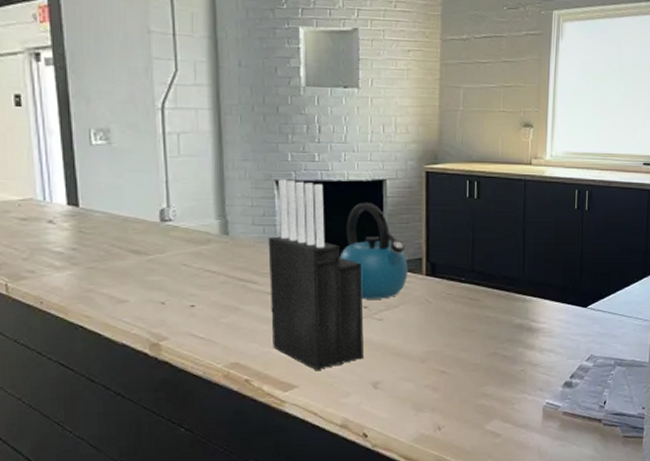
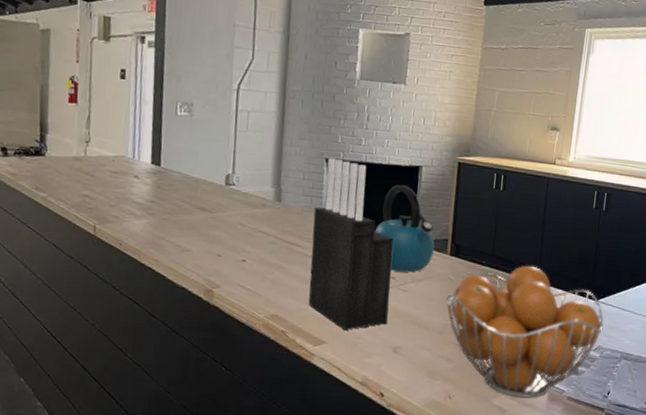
fruit basket: none [426,277,595,419] -> present [445,265,604,398]

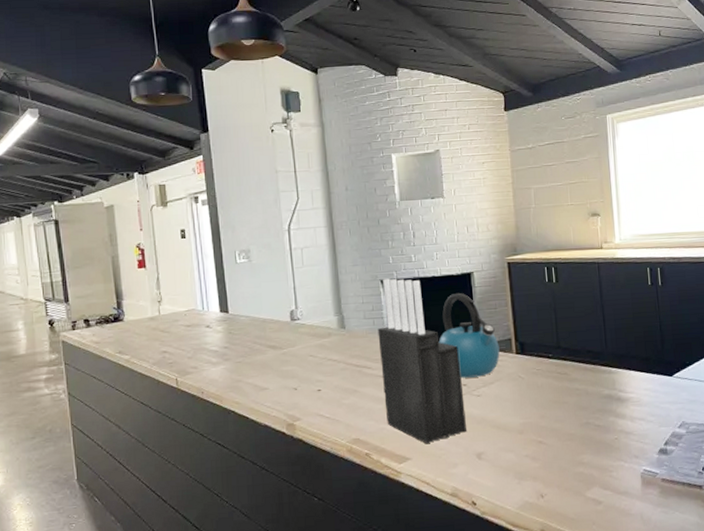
fruit basket: present [445,265,604,398] -> none [520,351,684,487]

